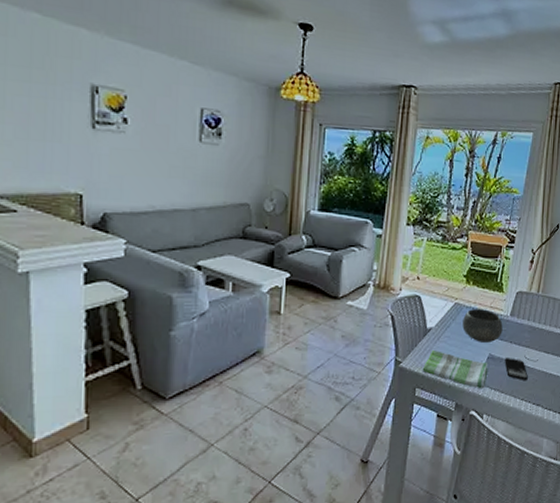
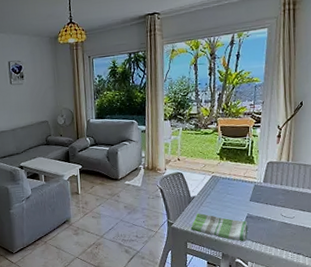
bowl: present [462,309,503,342] -> none [220,179,258,205]
smartphone: present [505,358,528,381] -> none [262,216,286,235]

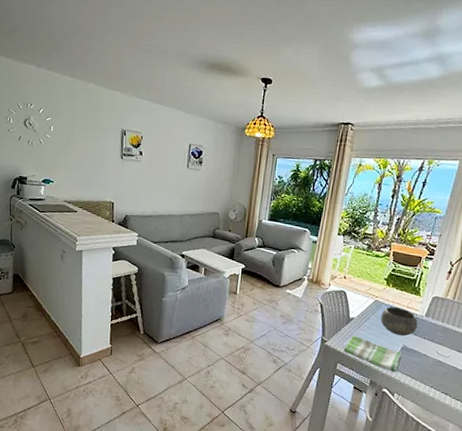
bowl: none [220,179,258,205] -> present [380,307,418,336]

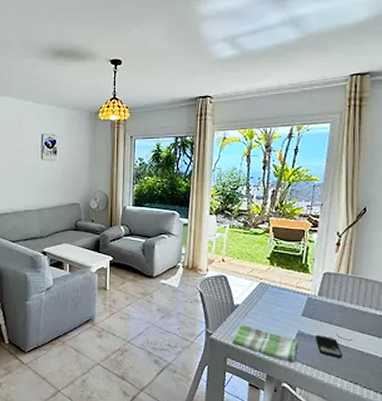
bowl: present [380,307,418,336] -> none [269,289,311,320]
smartphone: none [417,350,439,373] -> present [315,335,342,359]

